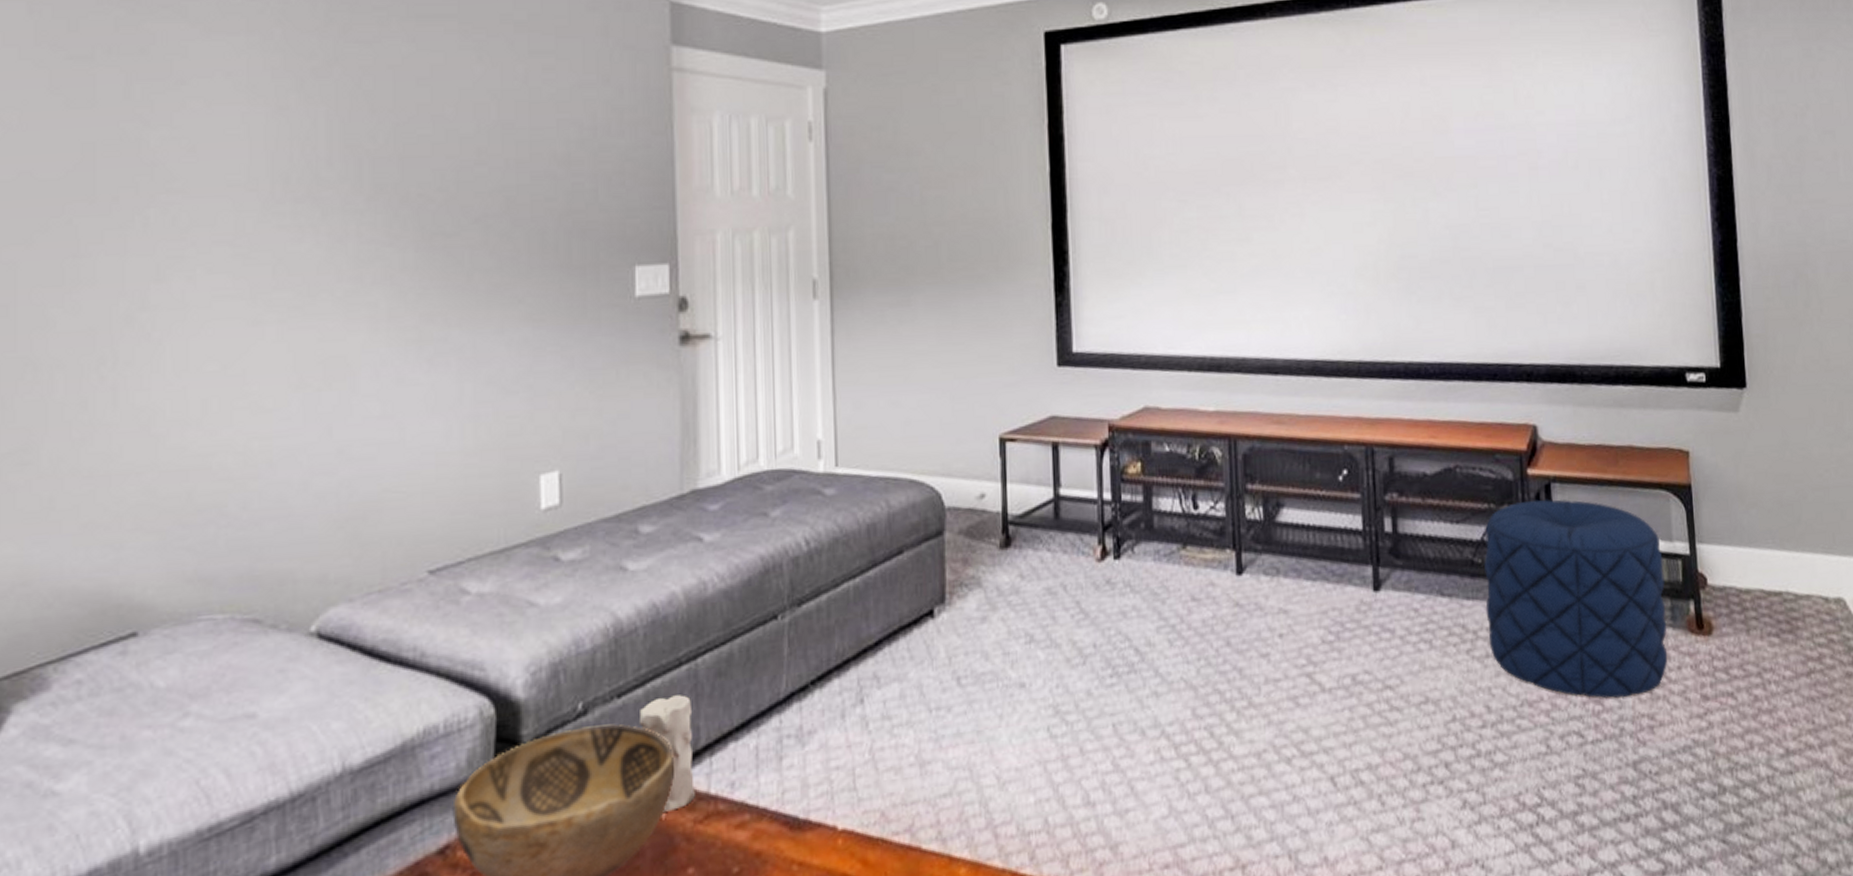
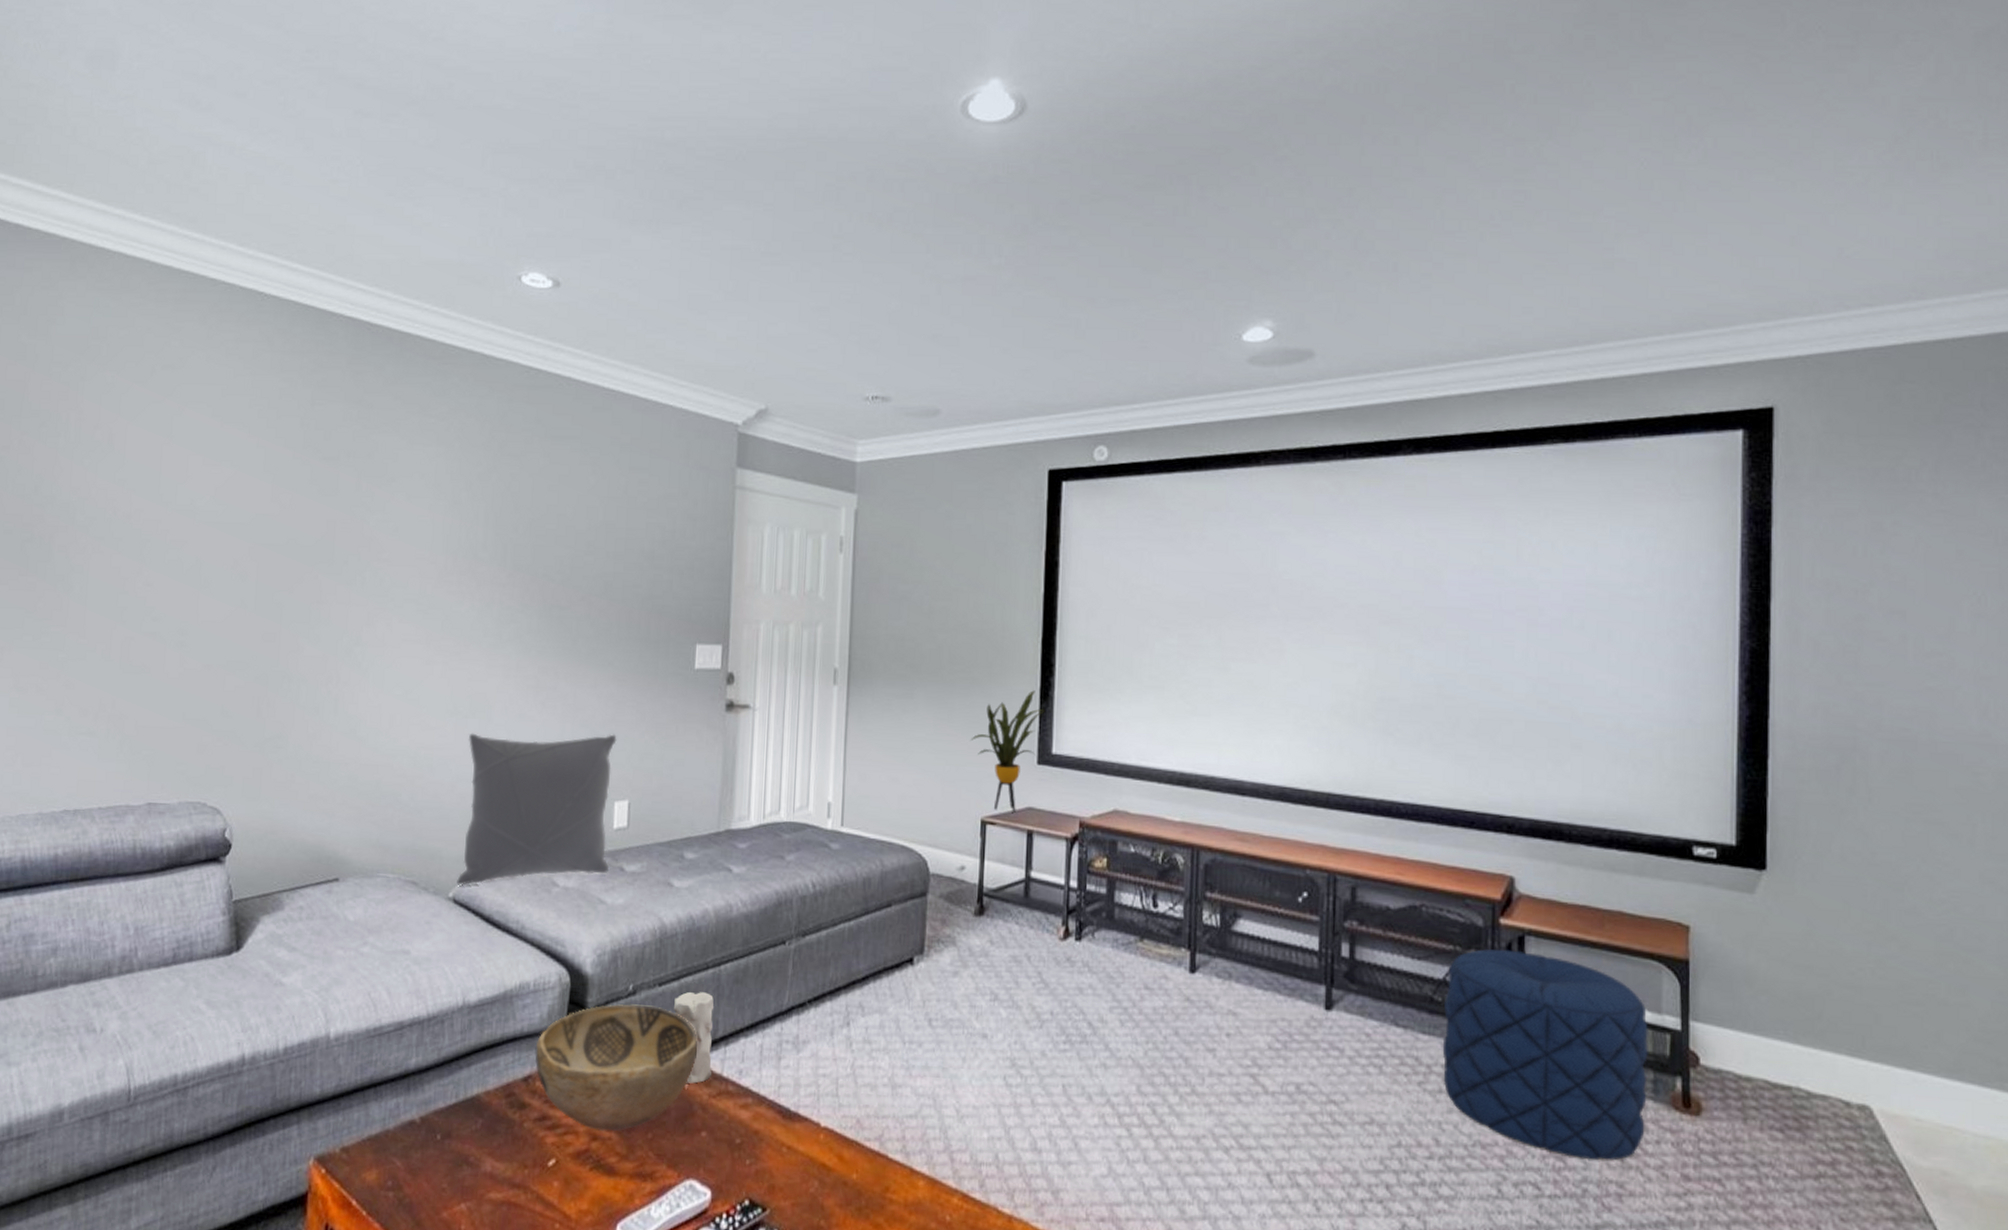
pillow: none [321,389,540,614] -> present [457,733,617,886]
house plant: none [980,283,1060,424] -> present [970,690,1044,812]

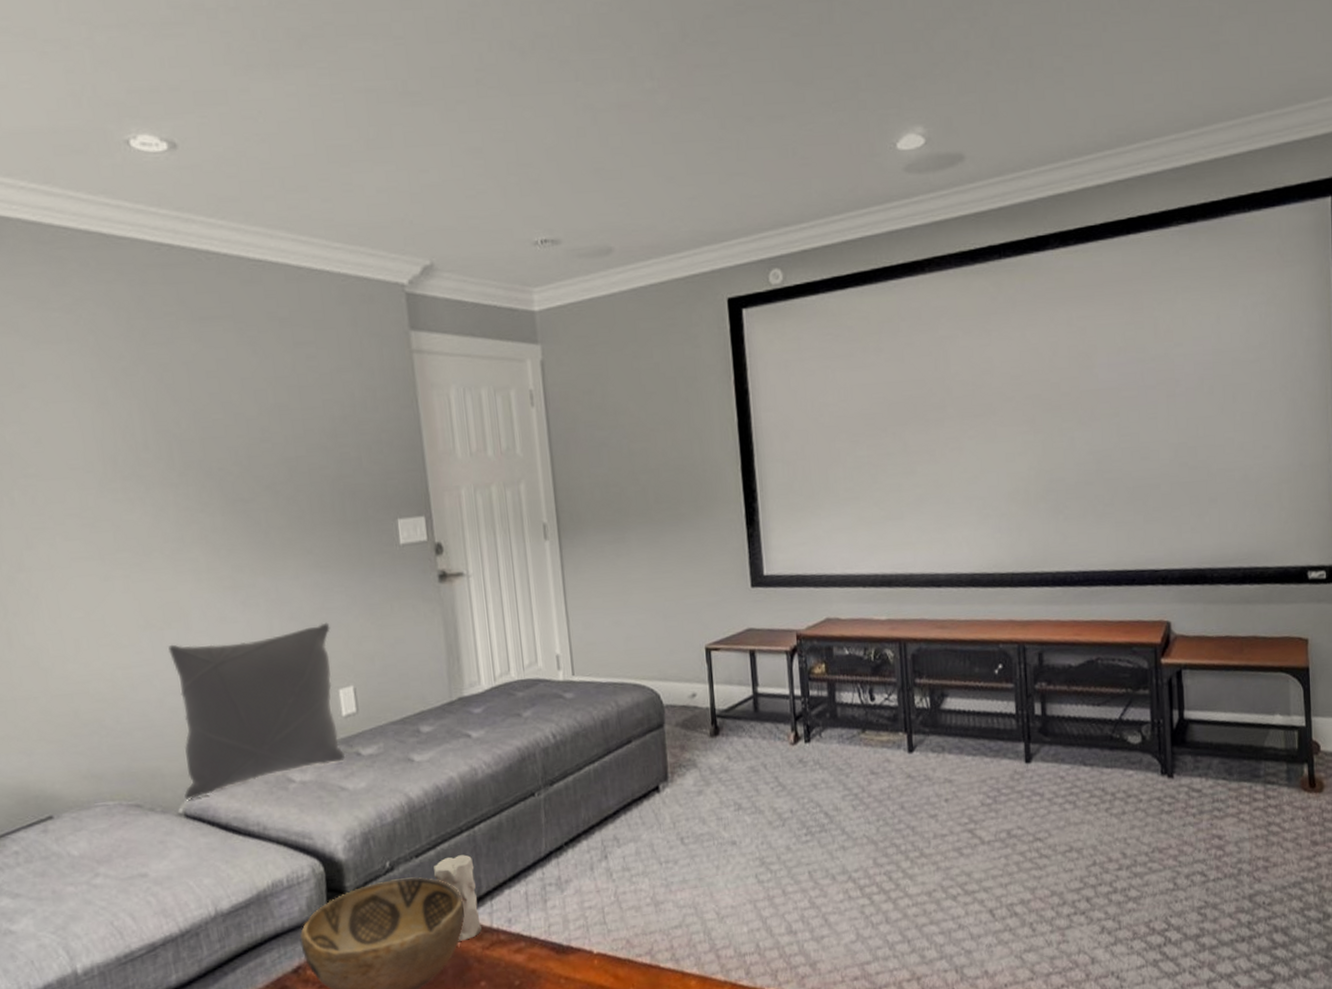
house plant: present [970,690,1044,812] -> none [686,518,752,636]
pouf: present [1442,948,1648,1160] -> none [1121,683,1283,845]

